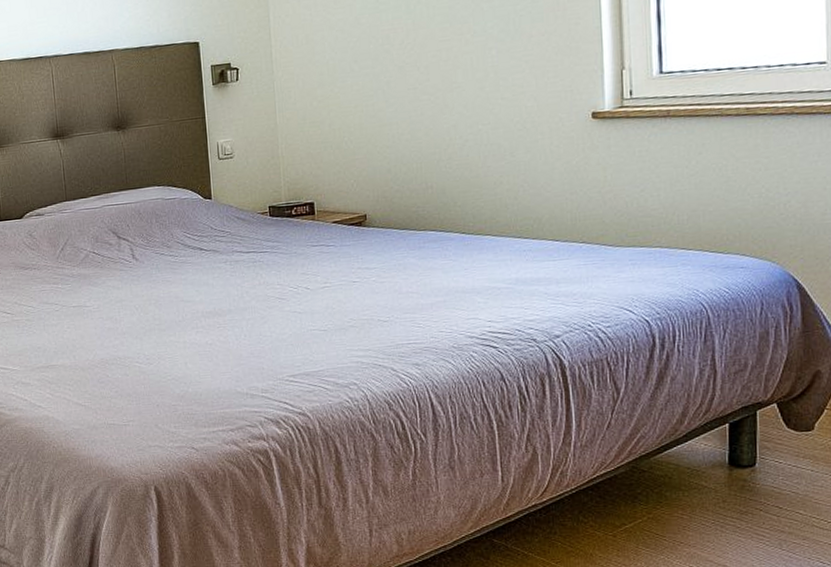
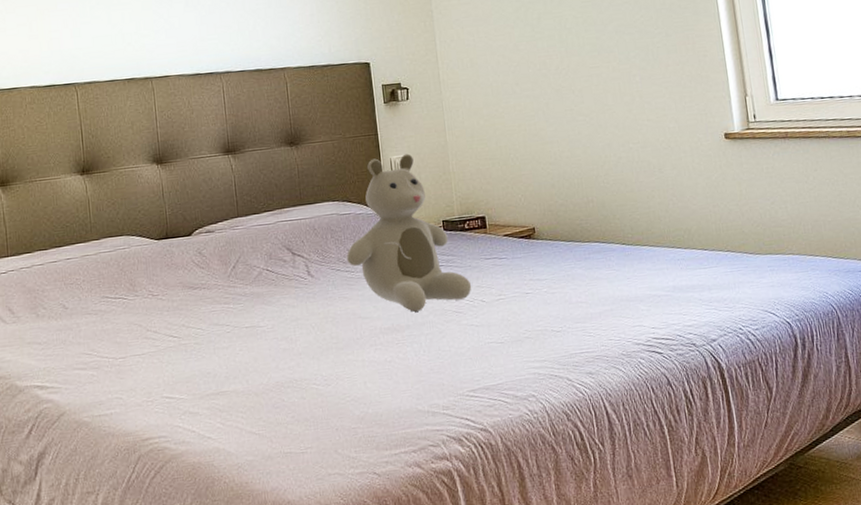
teddy bear: none [171,137,297,297] -> present [347,153,472,312]

